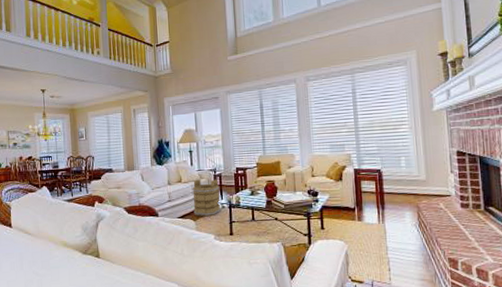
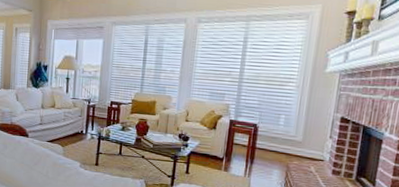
bucket: present [192,179,221,217] -> none [63,107,92,145]

